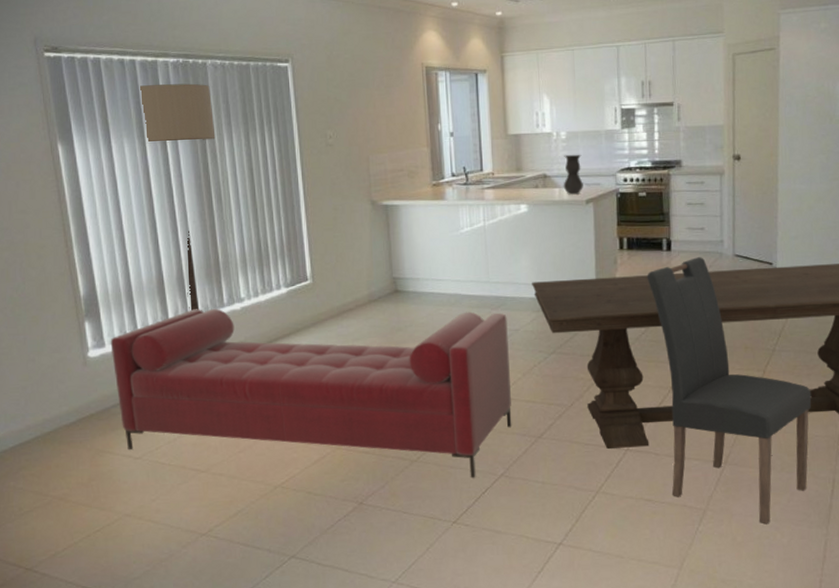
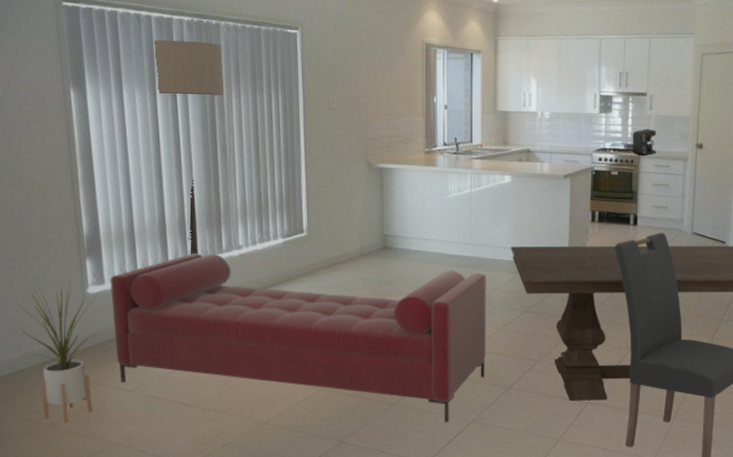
house plant: none [15,345,107,495] -> present [14,281,104,423]
vase: present [563,154,583,195] -> none [544,133,563,170]
coffee maker: none [660,142,689,173] -> present [633,129,657,156]

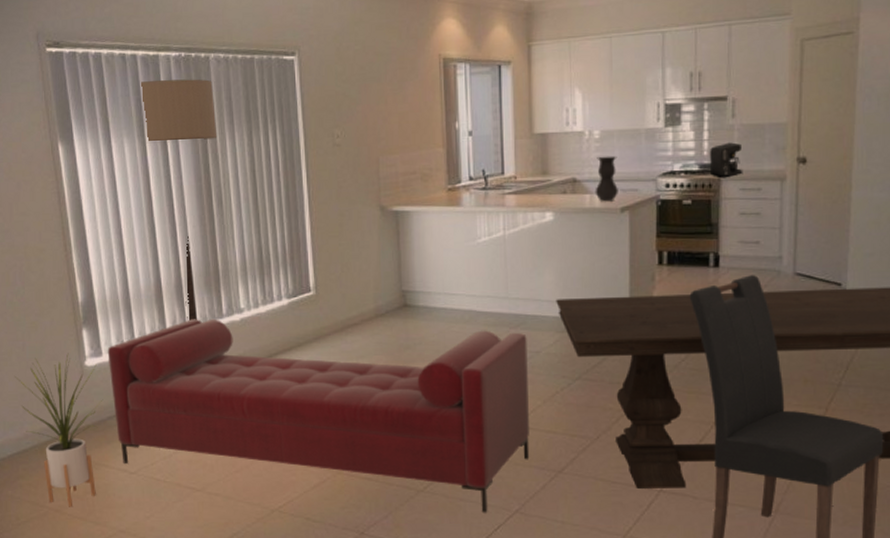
vase: none [544,133,563,170] -> present [595,155,618,202]

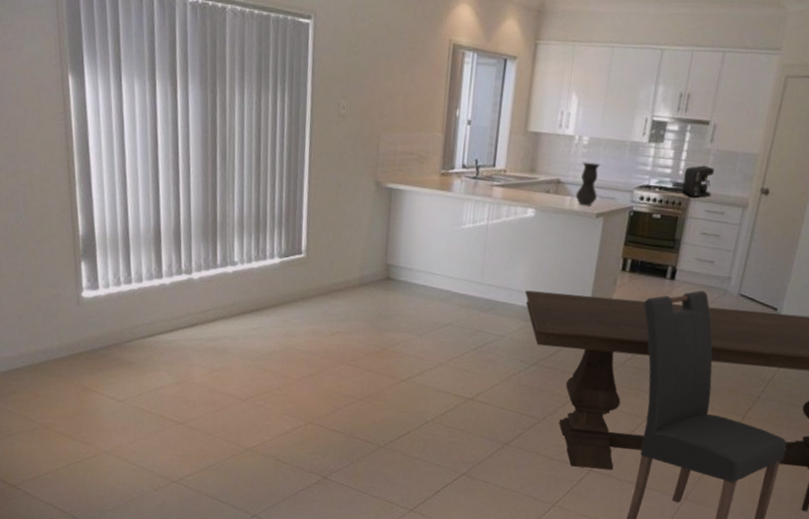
house plant: present [14,353,103,507] -> none [12,283,97,426]
sofa: present [107,318,530,513] -> none [104,265,495,473]
floor lamp: present [141,79,217,322] -> none [156,23,227,268]

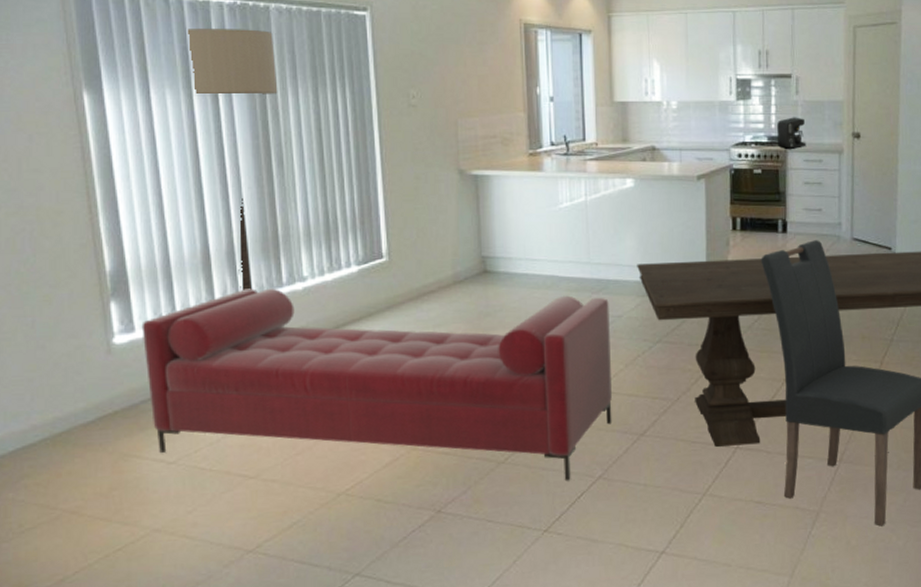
sofa: none [104,265,495,473] -> present [141,288,612,481]
floor lamp: none [156,23,227,268] -> present [188,29,278,292]
vase: present [575,162,601,207] -> none [673,126,695,170]

